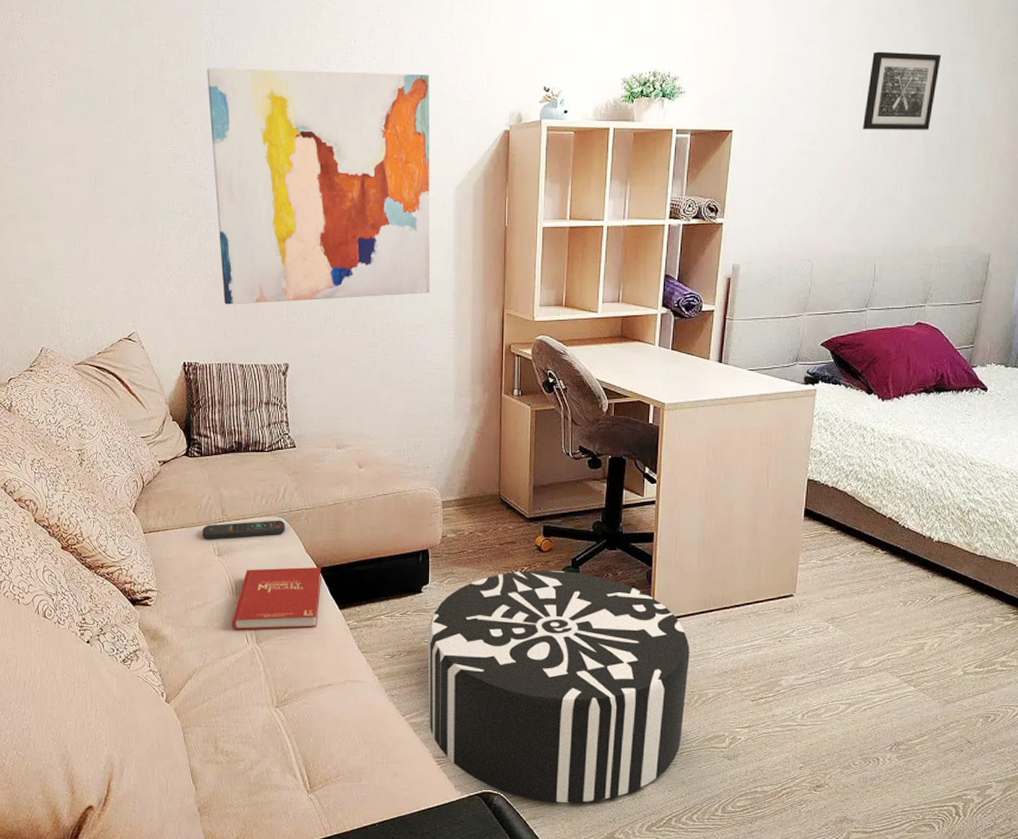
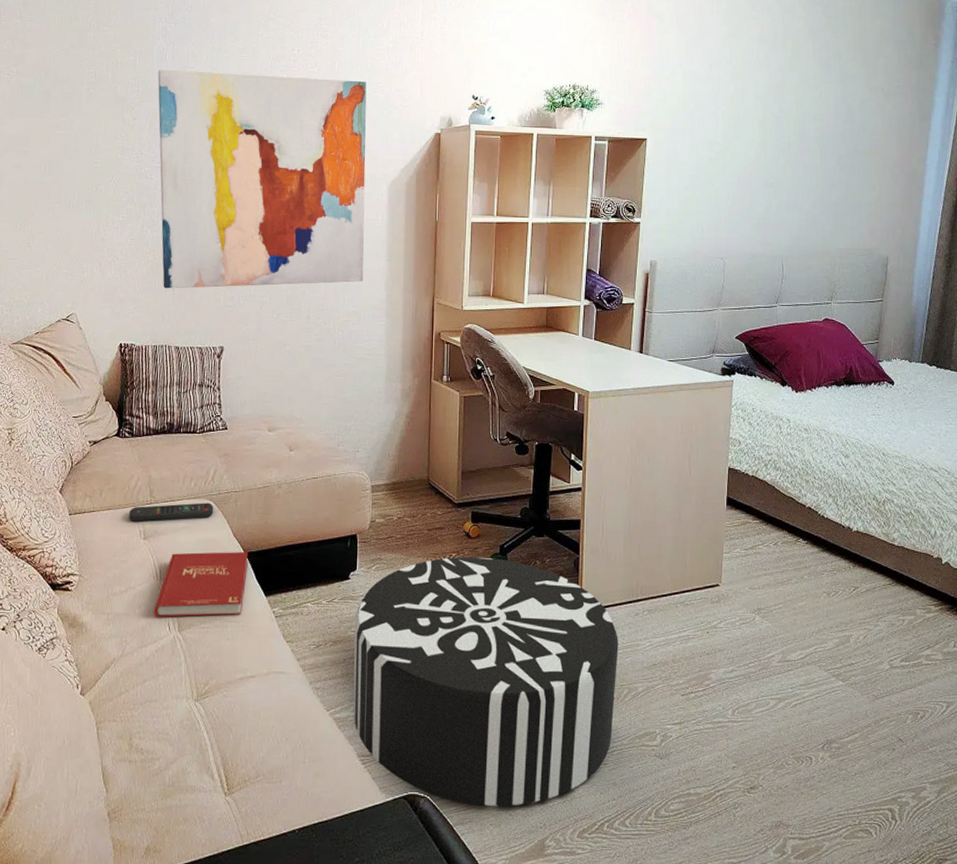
wall art: present [862,51,942,130] -> none [764,73,833,143]

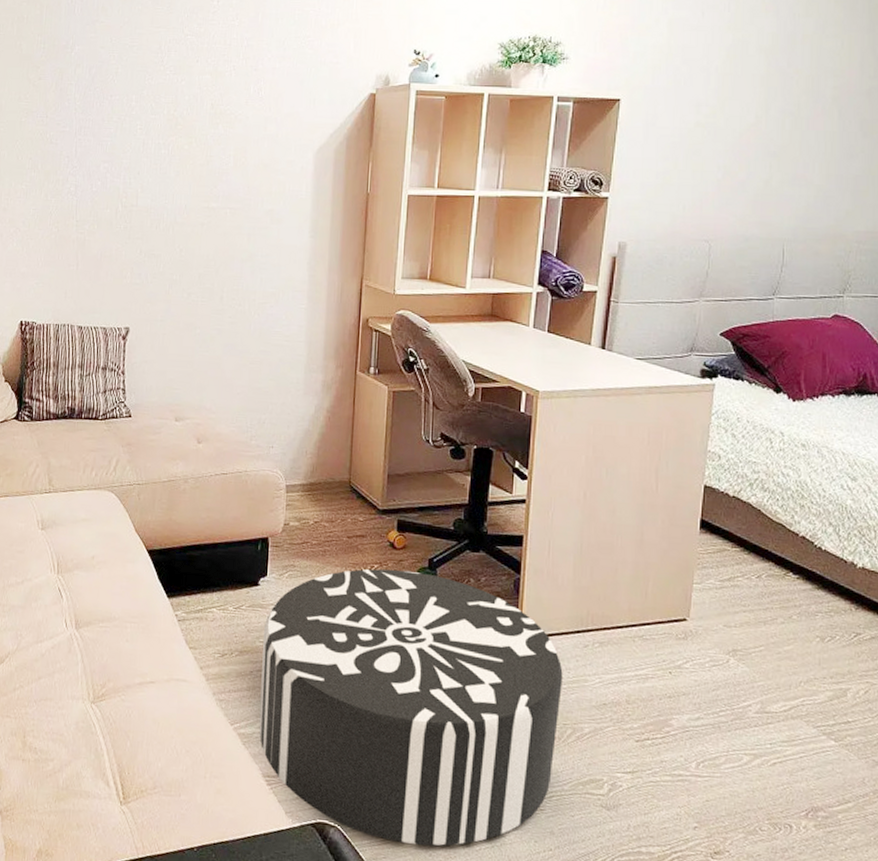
remote control: present [129,502,214,522] -> none [27,494,116,511]
book: present [154,551,248,617] -> none [50,546,151,616]
wall art: present [158,69,367,289] -> none [65,24,294,264]

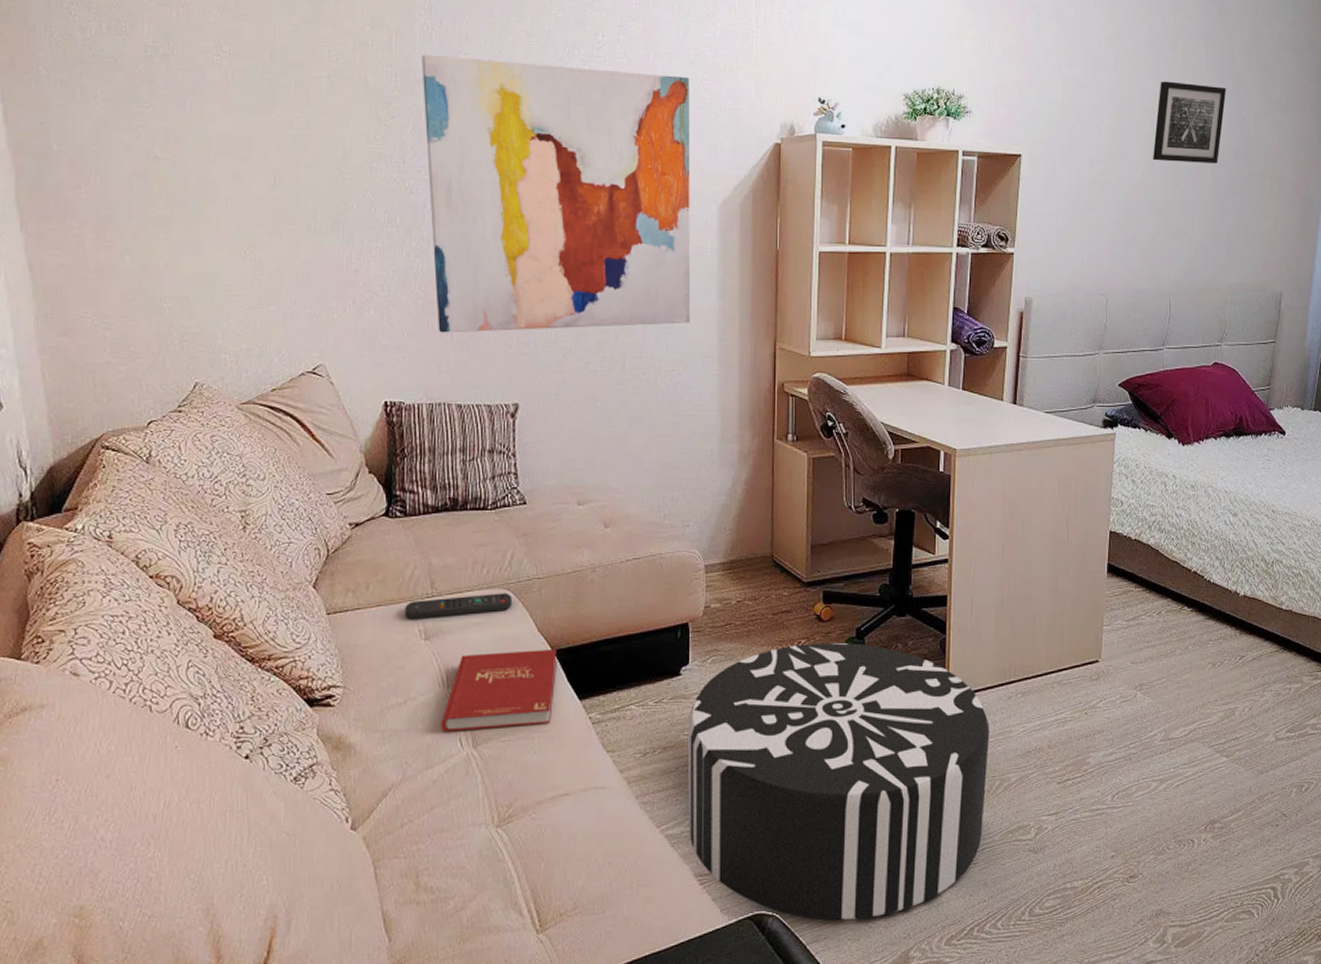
remote control: none [27,494,116,511] -> present [405,593,513,619]
book: none [50,546,151,616] -> present [441,648,557,732]
wall art: none [65,24,294,264] -> present [422,54,691,333]
wall art: none [767,20,859,104] -> present [1152,81,1227,164]

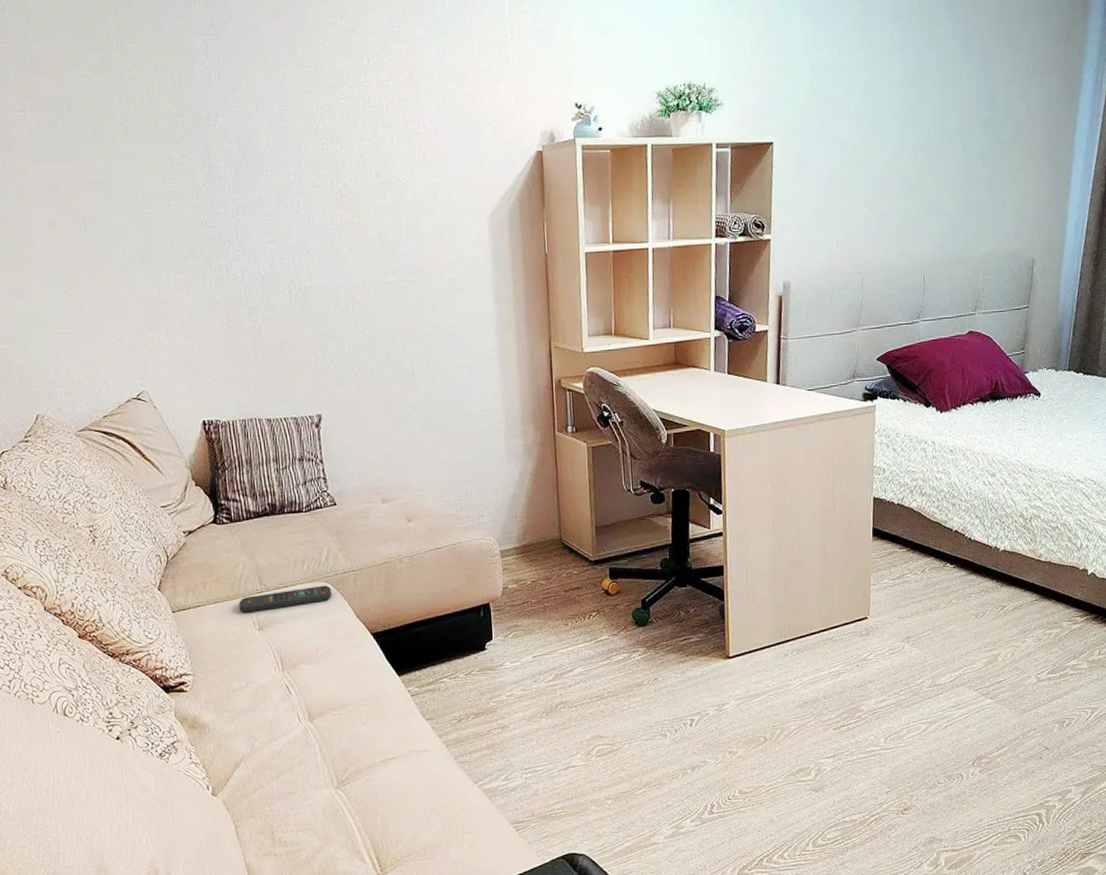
wall art: present [422,54,691,333] -> none [204,93,471,355]
book: present [441,648,557,732] -> none [280,632,376,709]
pouf: present [687,642,989,920] -> none [495,613,769,857]
wall art: present [1152,81,1227,164] -> none [901,56,974,138]

